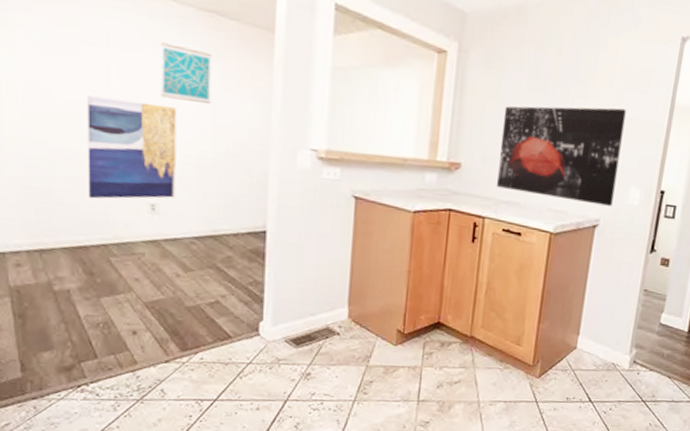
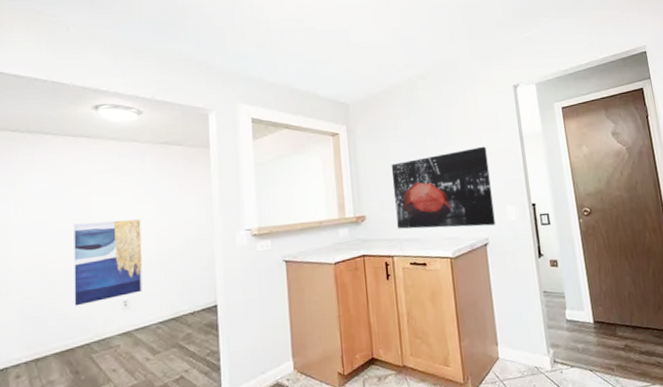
wall art: present [160,42,213,104] -> none [128,172,167,214]

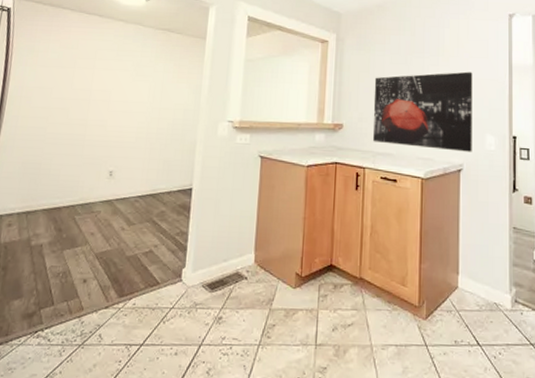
wall art: present [74,219,142,307] -> none [66,93,135,169]

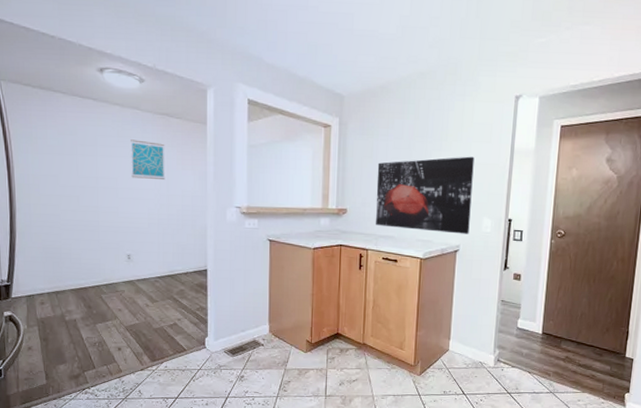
wall art: none [125,53,163,92] -> present [131,139,166,179]

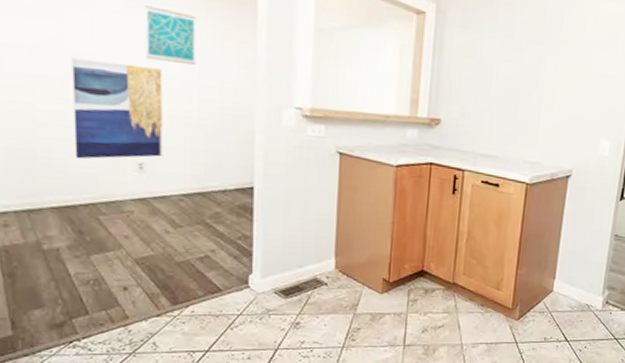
wall art: none [84,181,143,254] -> present [72,58,162,159]
wall art: present [375,156,474,234] -> none [474,64,596,157]

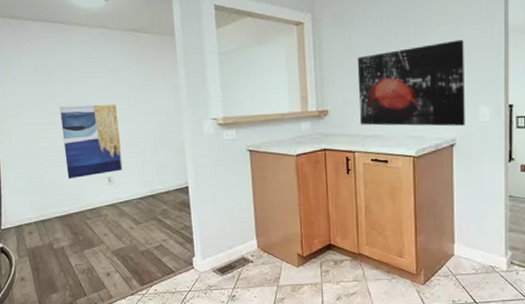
wall art: present [145,5,197,65] -> none [101,59,139,99]
wall art: none [474,64,596,157] -> present [357,39,465,127]

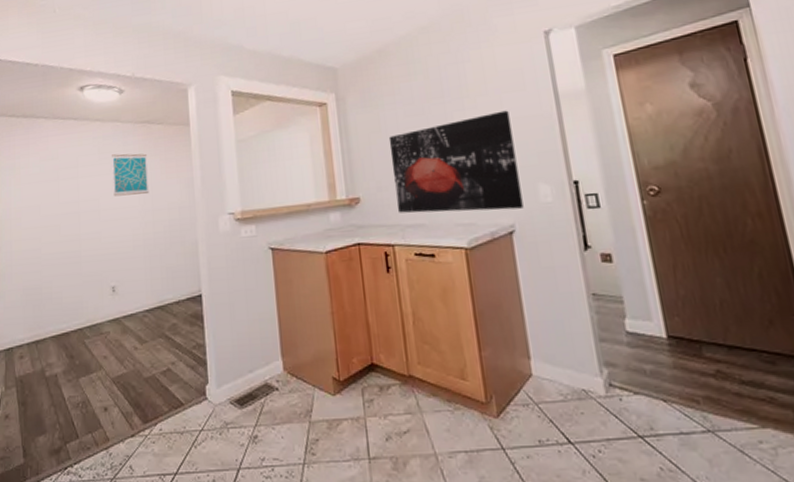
wall art: present [59,104,123,179] -> none [65,202,129,291]
wall art: none [101,59,139,99] -> present [112,153,150,197]

